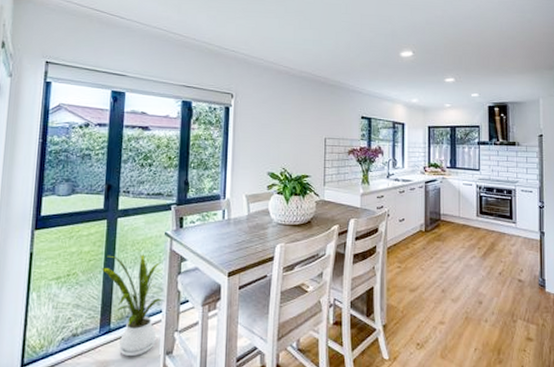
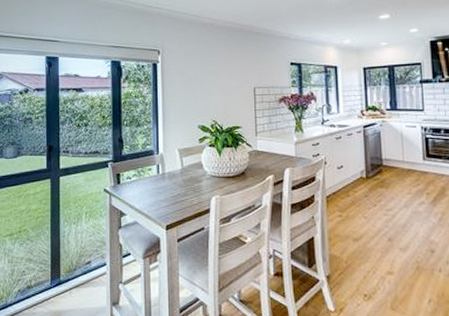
house plant: present [101,254,165,357] -> none [48,210,108,307]

